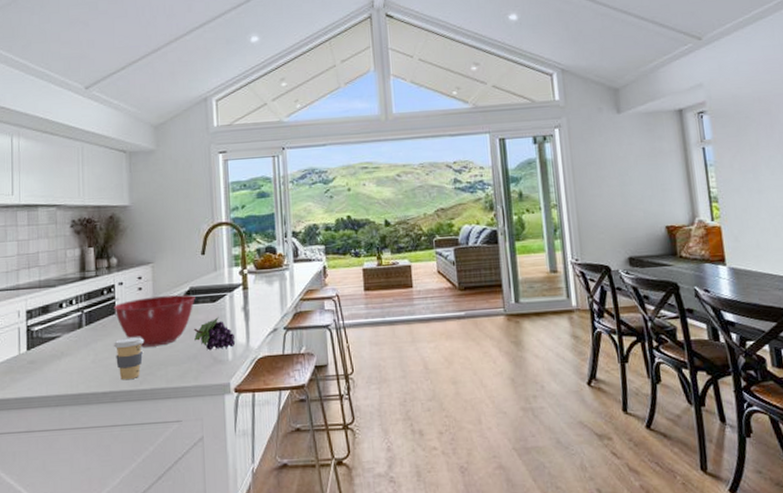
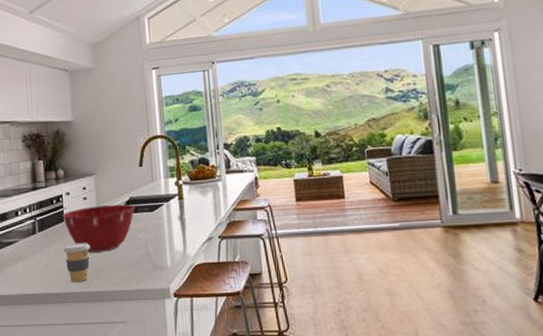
fruit: present [194,317,236,351] -> none [135,225,174,257]

